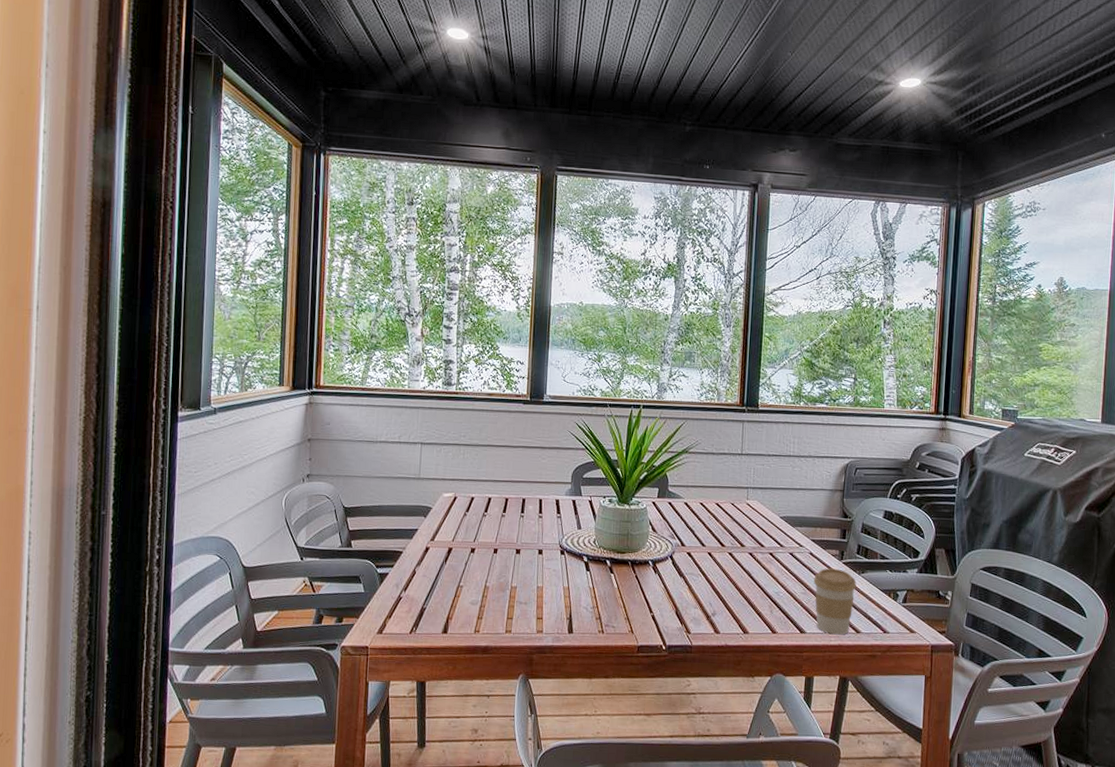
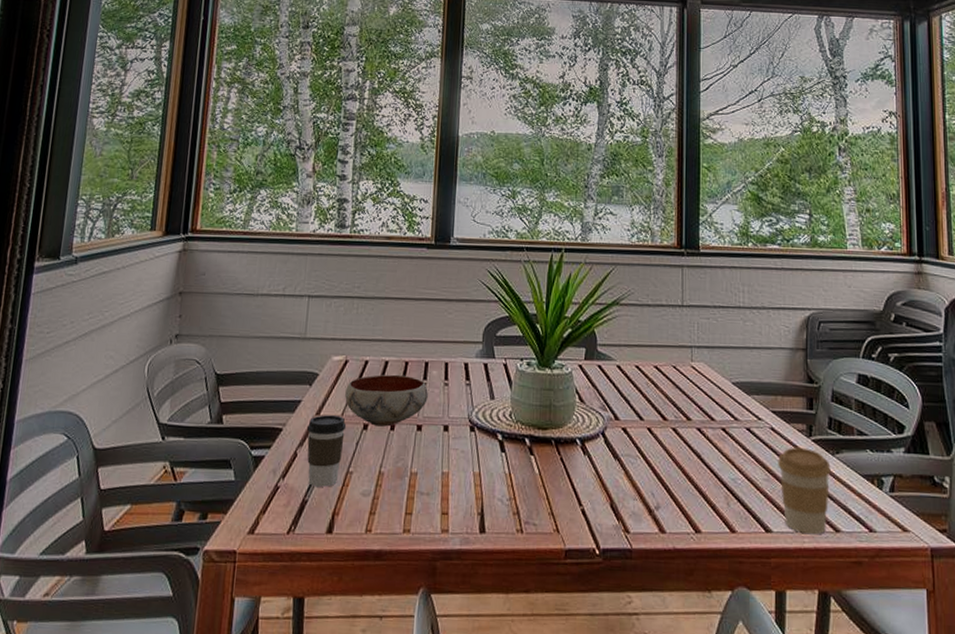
coffee cup: none [424,541,457,598] -> present [307,415,347,487]
bowl: none [455,508,525,551] -> present [345,374,428,427]

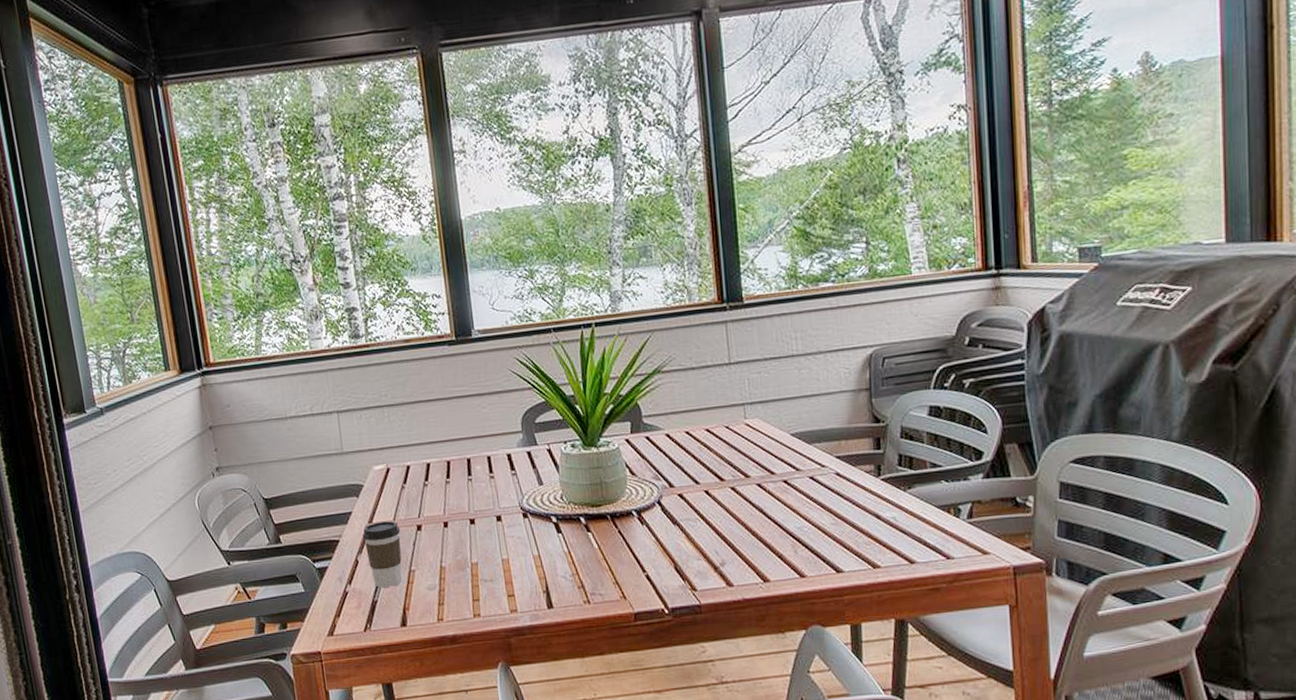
bowl: present [345,374,428,427] -> none [392,474,476,526]
coffee cup: present [778,447,831,535] -> none [845,487,903,570]

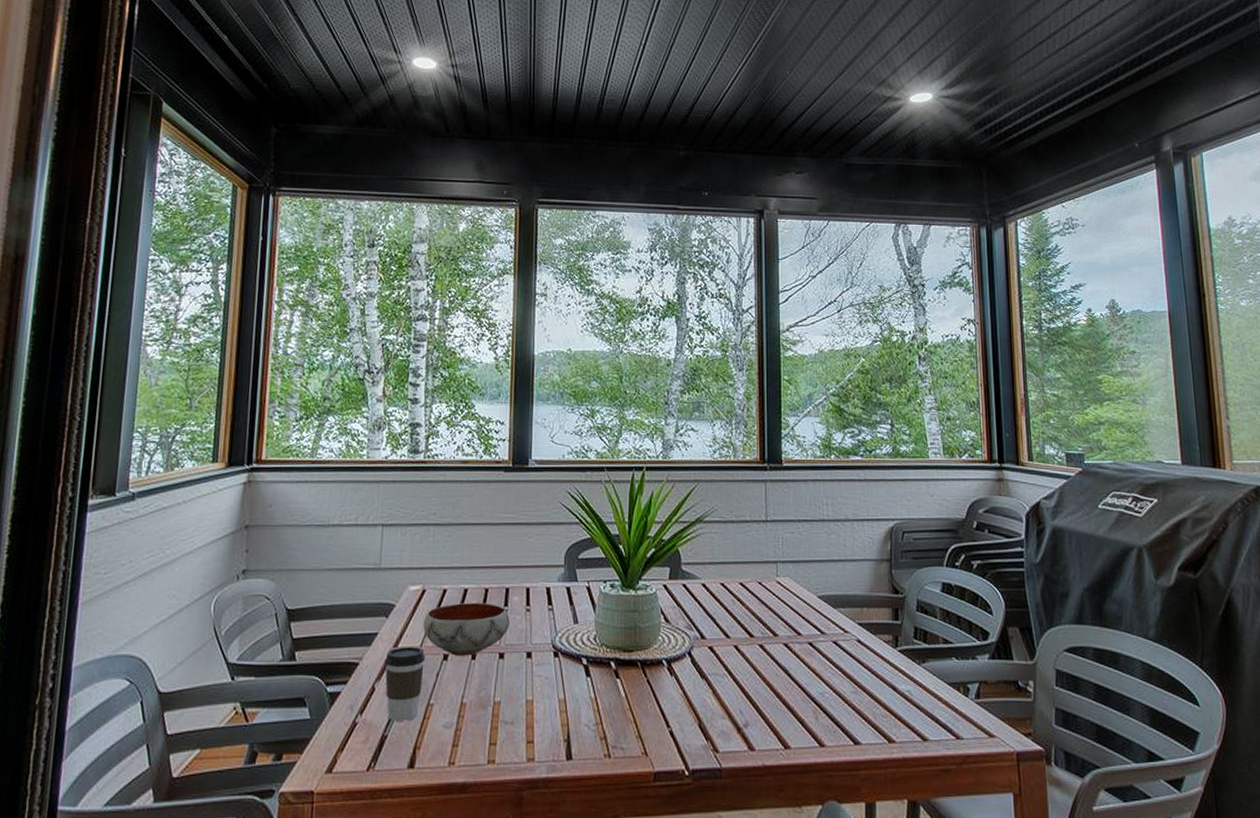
bowl: none [392,474,476,526] -> present [423,602,510,656]

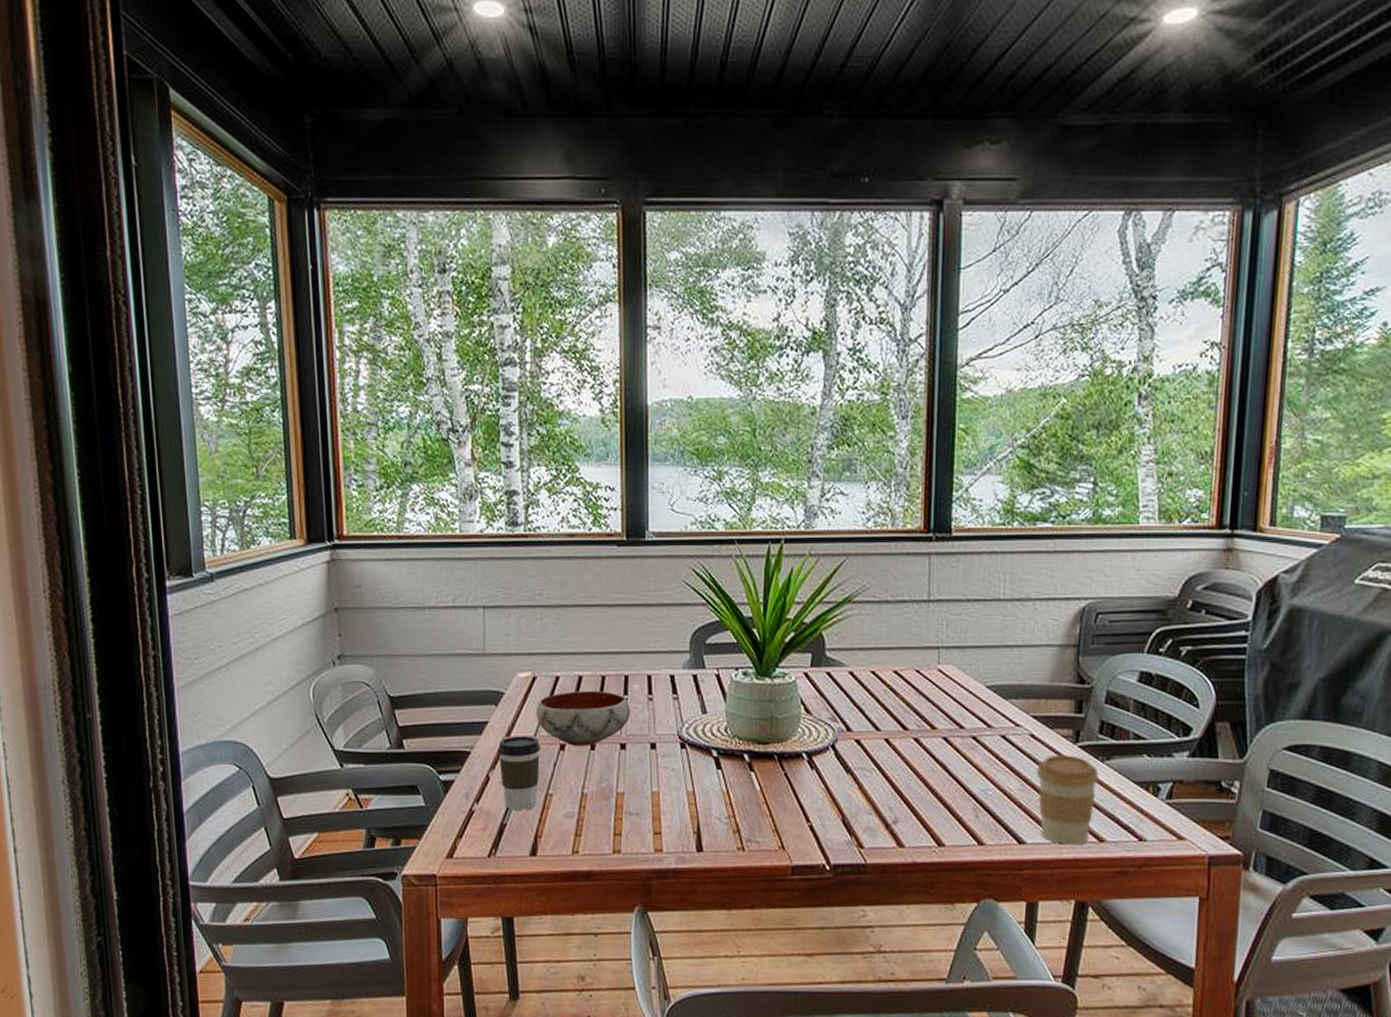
coffee cup: none [865,658,917,745] -> present [1036,754,1099,845]

